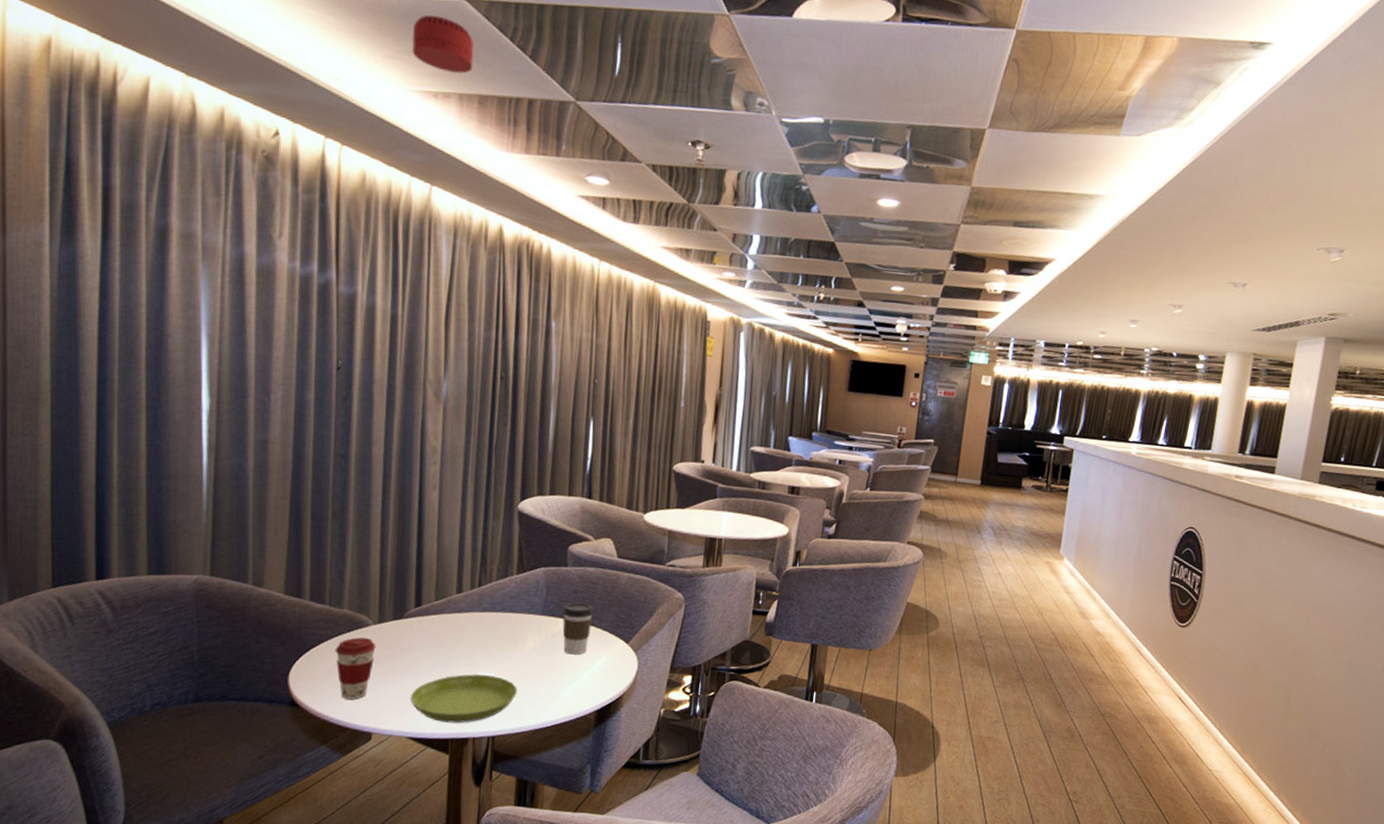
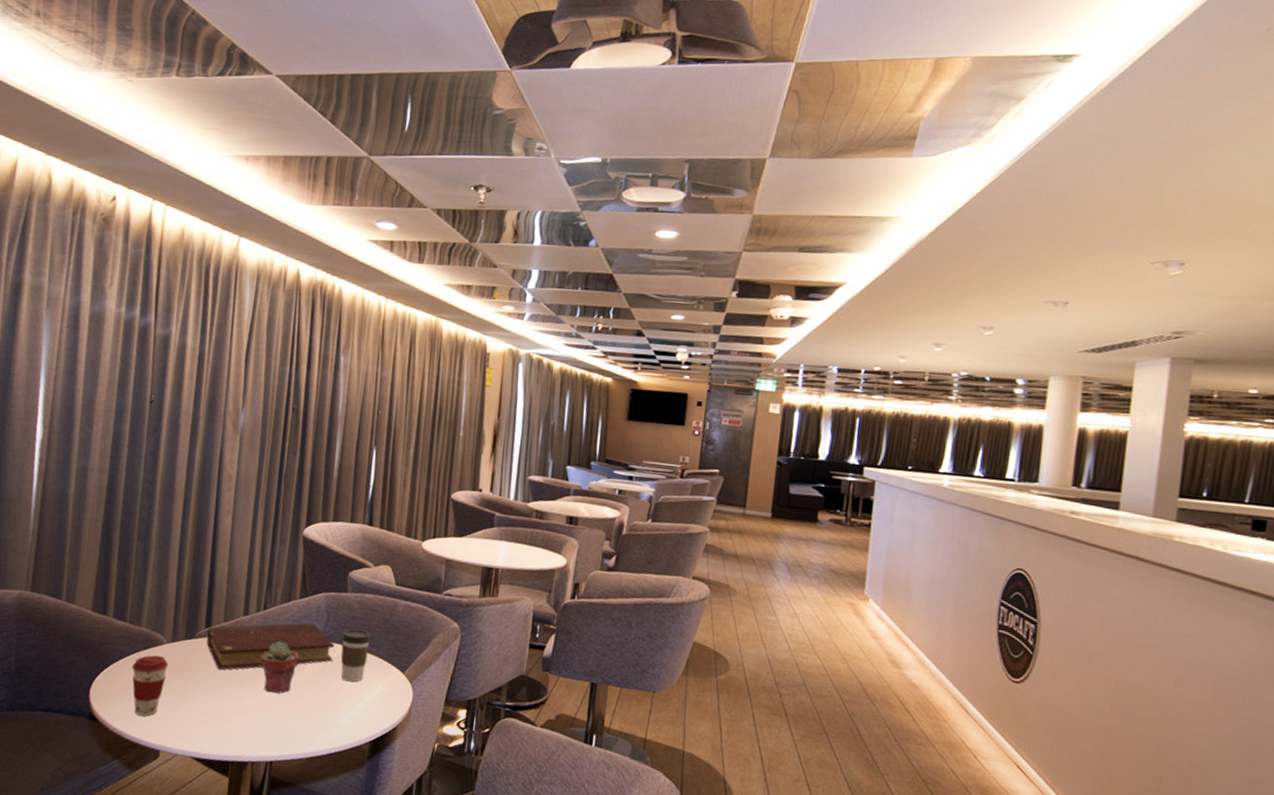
saucer: present [410,674,517,723] -> none [196,696,296,746]
smoke detector: present [412,14,475,74] -> none [229,90,282,139]
book: none [417,598,555,650] -> present [206,622,334,670]
potted succulent: none [477,618,518,670] -> present [260,641,299,693]

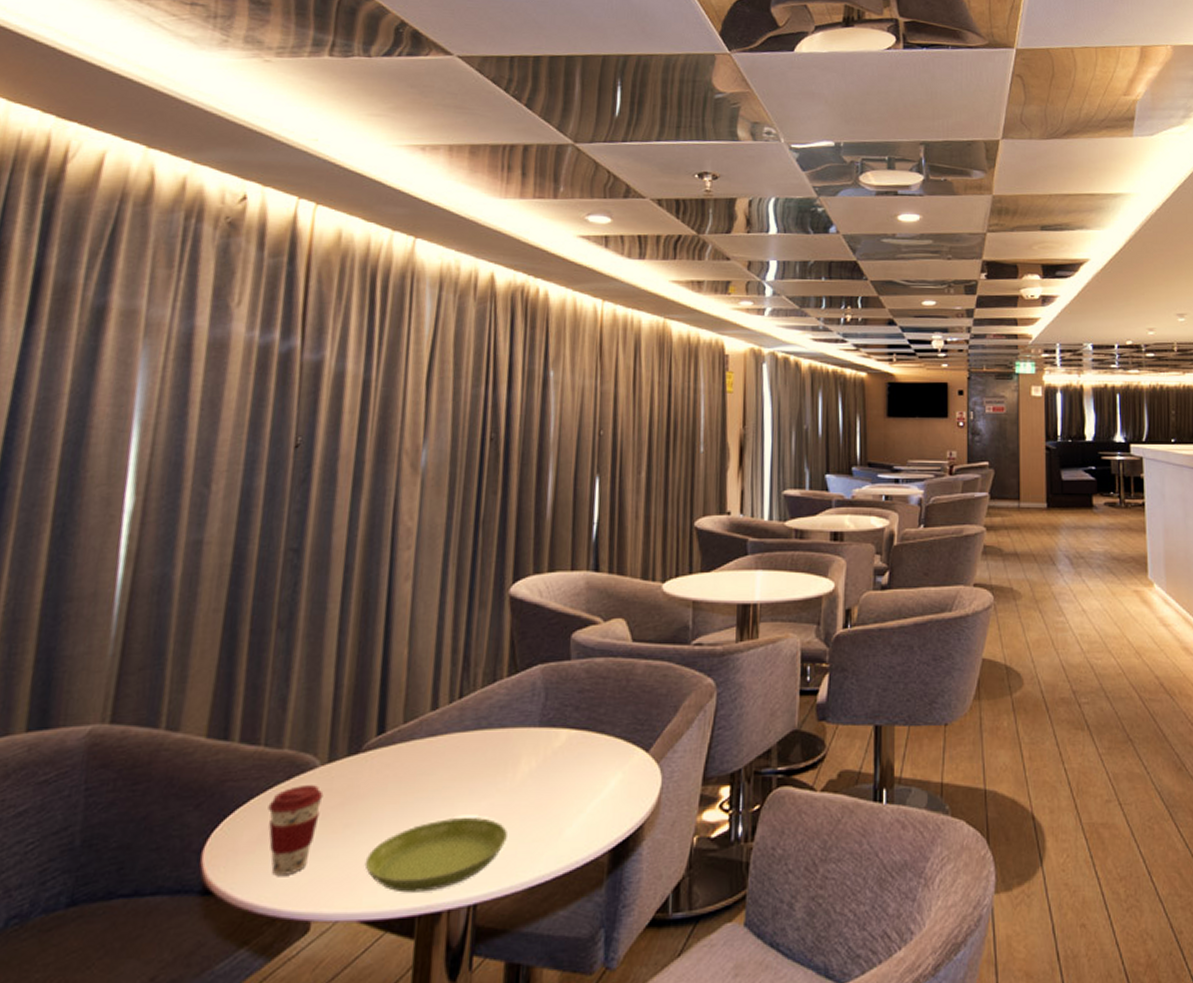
saucer: none [196,696,296,746] -> present [364,818,507,893]
book: present [206,622,334,670] -> none [379,706,556,790]
potted succulent: present [260,641,299,693] -> none [456,737,509,809]
coffee cup: present [341,628,371,683] -> none [565,705,604,776]

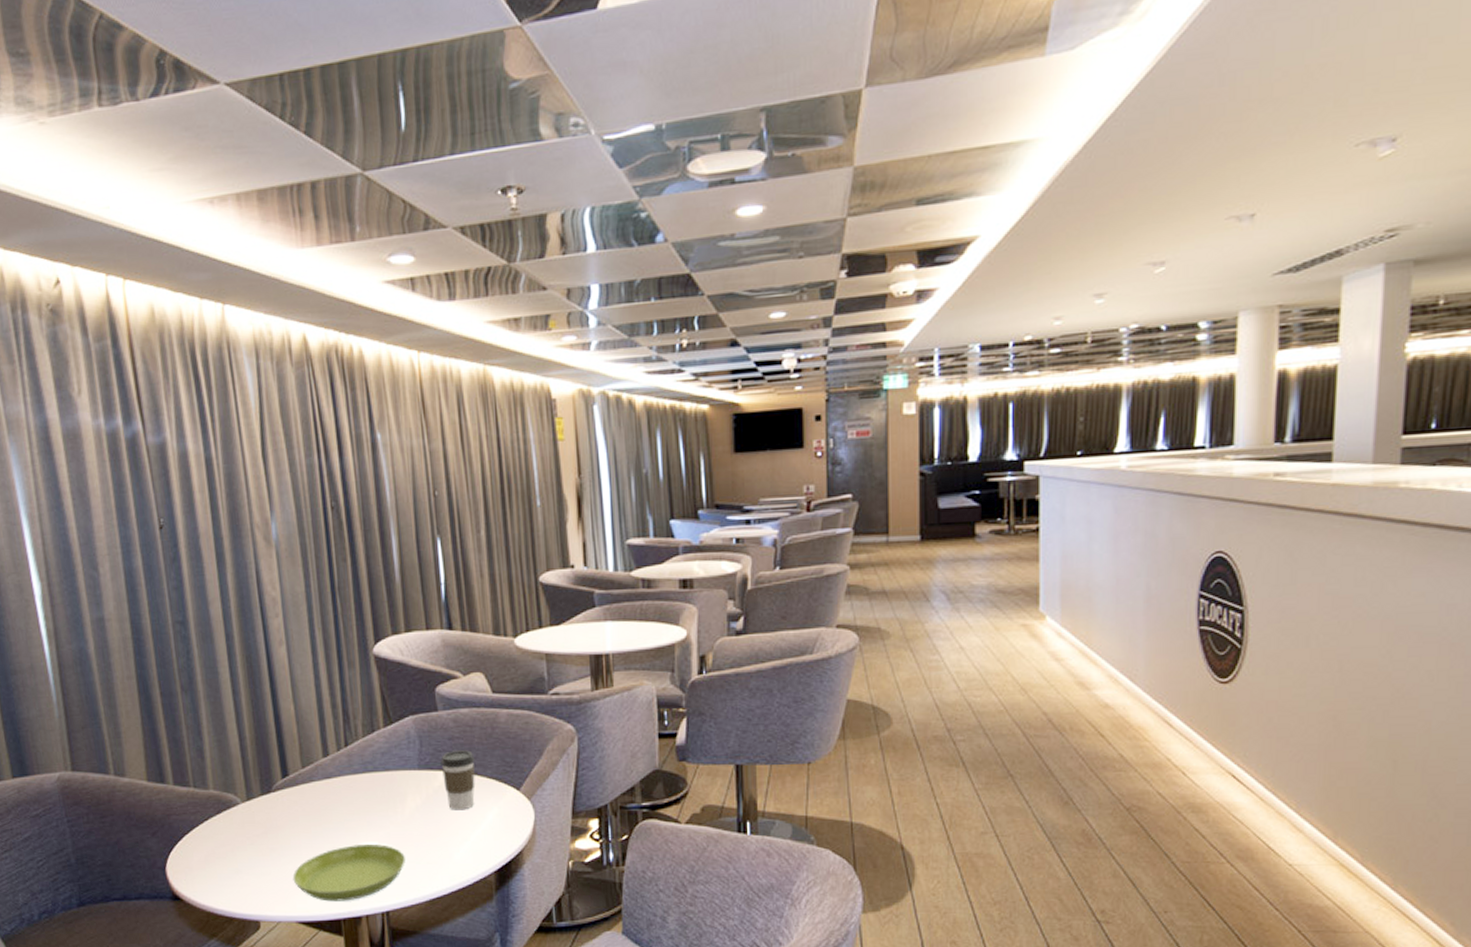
coffee cup: present [268,785,324,876] -> none [207,818,250,887]
coffee cup: none [565,705,604,776] -> present [440,750,476,811]

